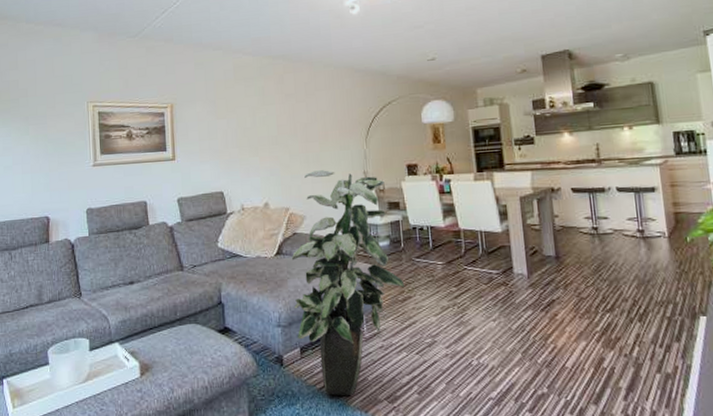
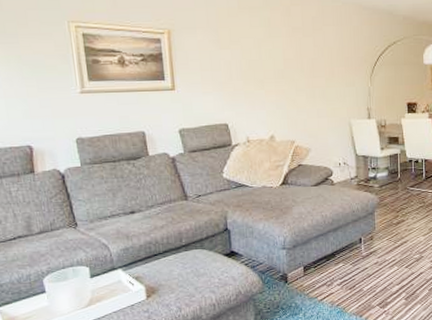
indoor plant: present [291,170,405,396] -> none [296,105,400,305]

